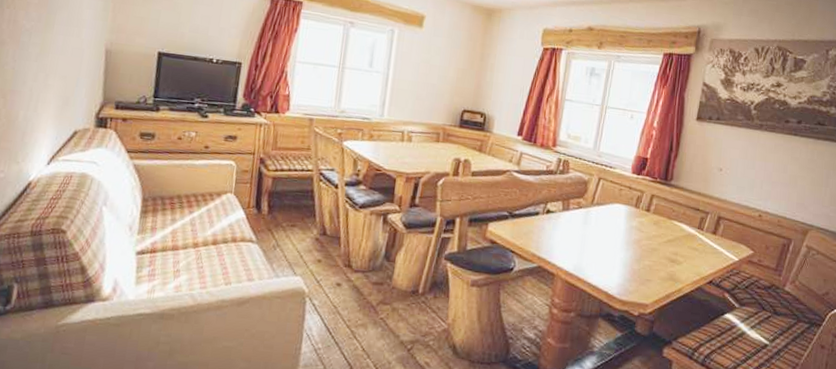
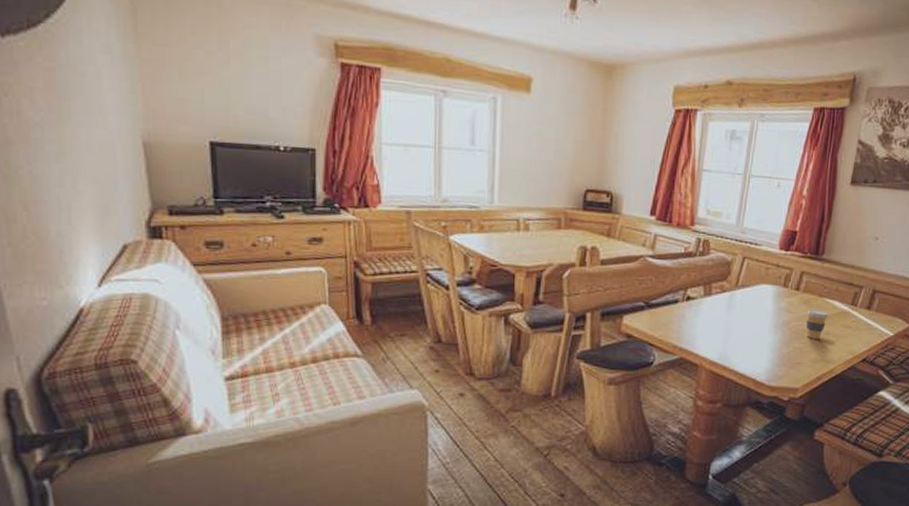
coffee cup: none [656,229,677,259] -> present [806,309,829,339]

